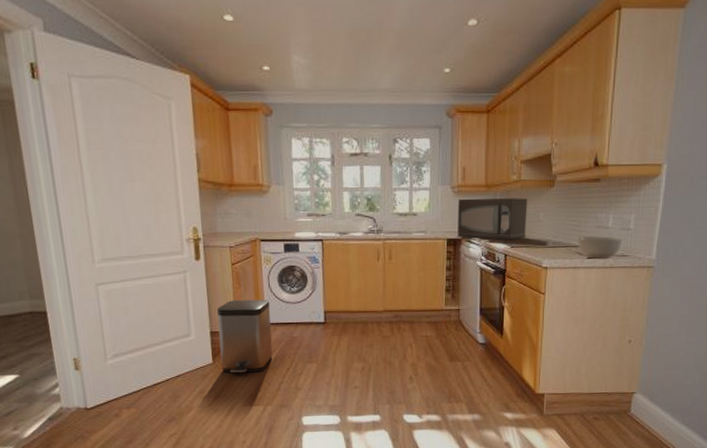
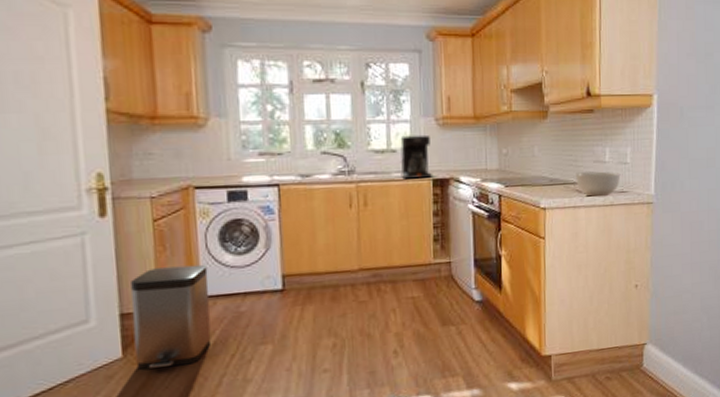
coffee maker: none [420,200,448,239] -> present [400,134,433,180]
microwave: present [458,198,528,241] -> none [443,130,521,179]

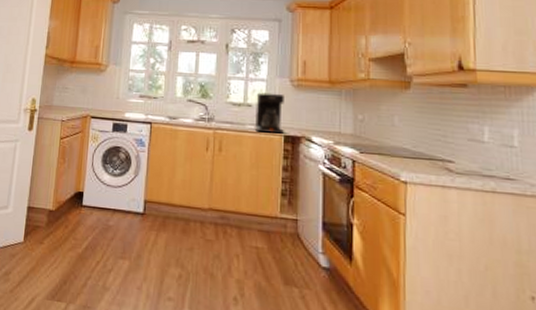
pedal bin: present [131,264,211,370] -> none [31,175,91,261]
bowl: present [576,171,621,198] -> none [445,149,505,181]

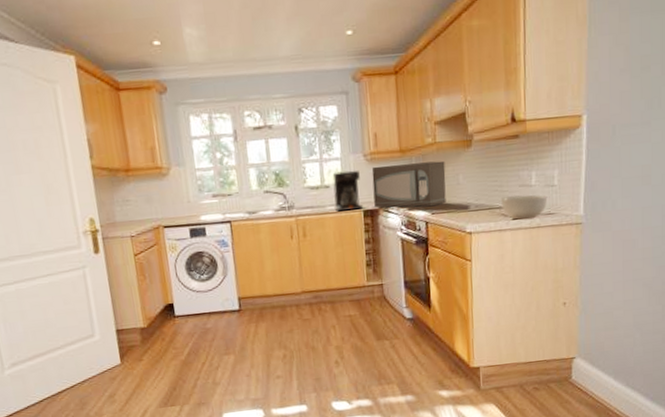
microwave: none [297,93,379,145] -> present [371,160,446,208]
bowl: none [445,149,505,181] -> present [501,195,548,221]

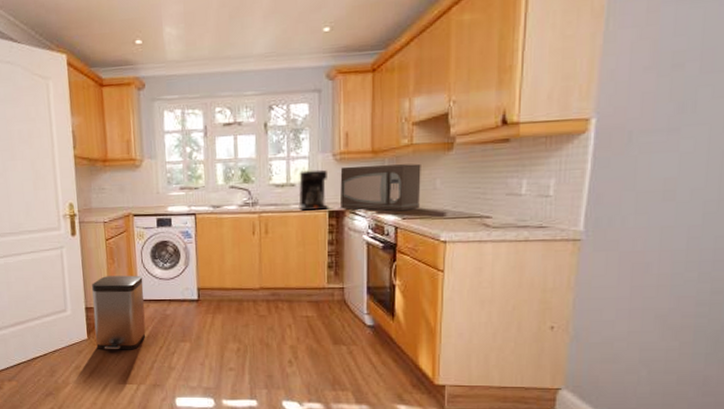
pedal bin: none [122,290,186,373] -> present [92,275,146,350]
bowl: present [501,195,548,221] -> none [483,205,540,232]

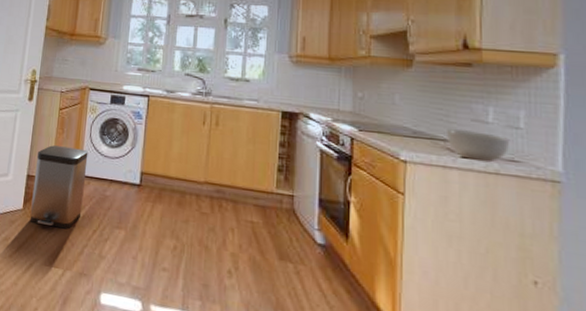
coffee maker: present [298,169,329,211] -> none [251,68,283,110]
microwave: present [340,163,421,212] -> none [295,69,379,123]
bowl: none [483,205,540,232] -> present [447,129,510,163]

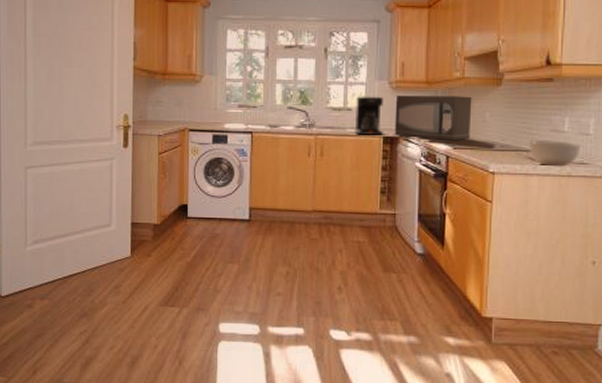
pedal bin: present [30,145,89,229] -> none [139,191,194,270]
coffee maker: none [251,68,283,110] -> present [354,96,384,136]
microwave: none [295,69,379,123] -> present [395,95,472,141]

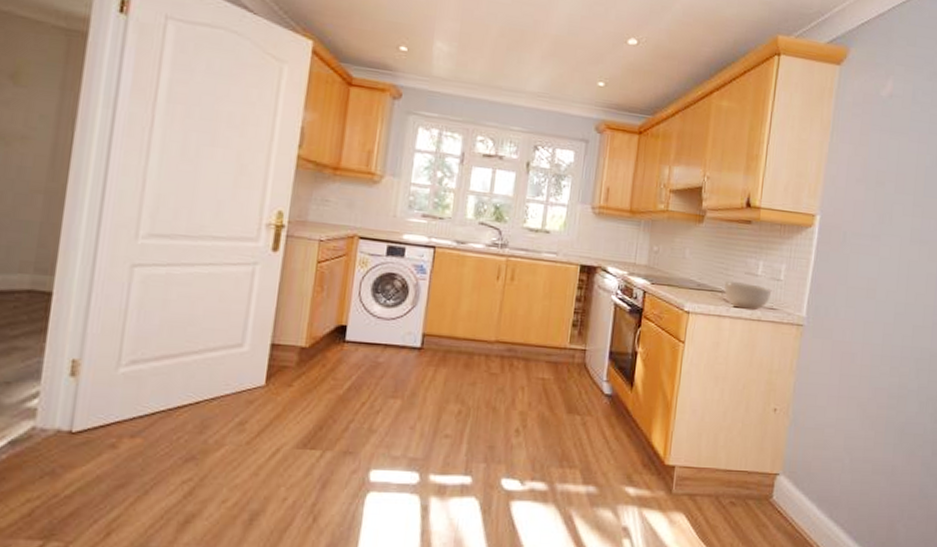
coffee maker: present [354,96,384,136] -> none [550,218,584,264]
microwave: present [395,95,472,141] -> none [593,221,674,276]

